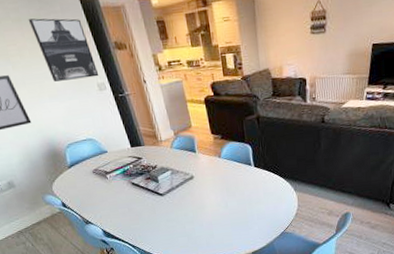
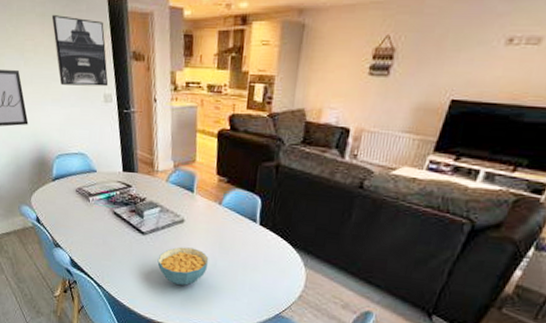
cereal bowl: none [179,197,221,229] -> present [157,246,209,285]

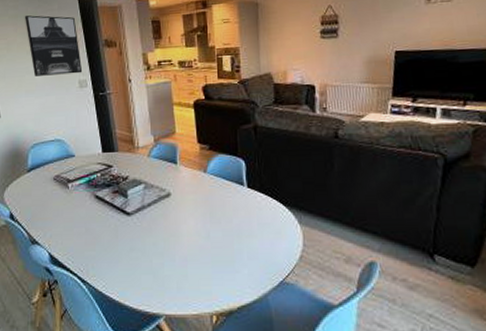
cereal bowl: present [157,246,209,285] -> none [147,222,201,265]

